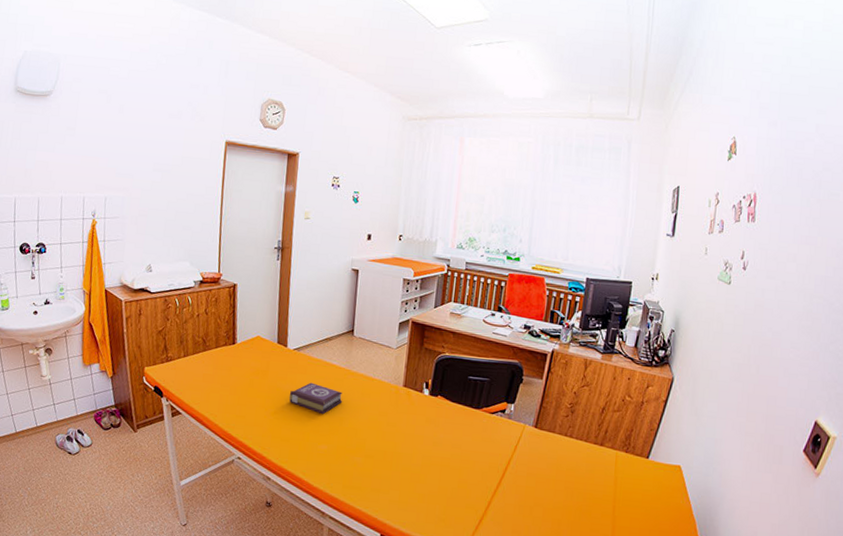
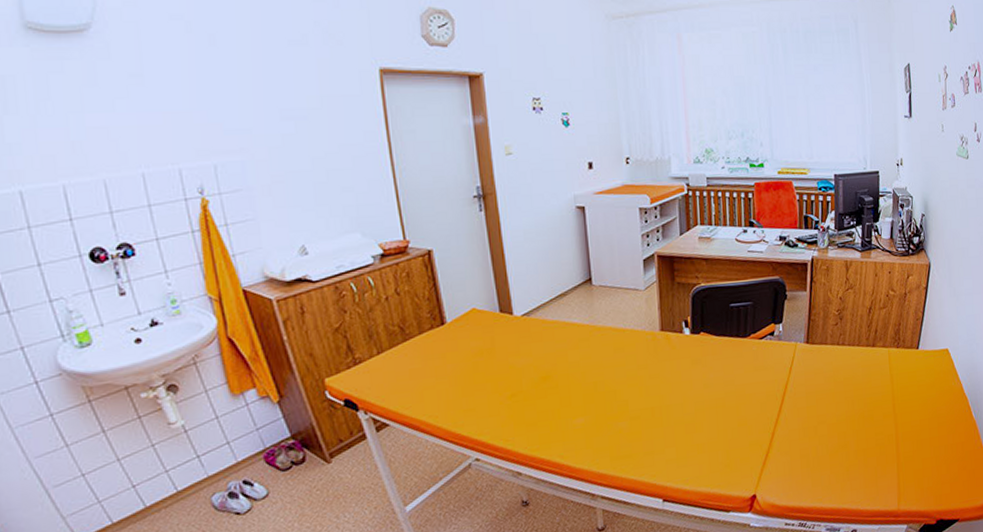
book: present [289,382,343,415] -> none [526,349,593,384]

